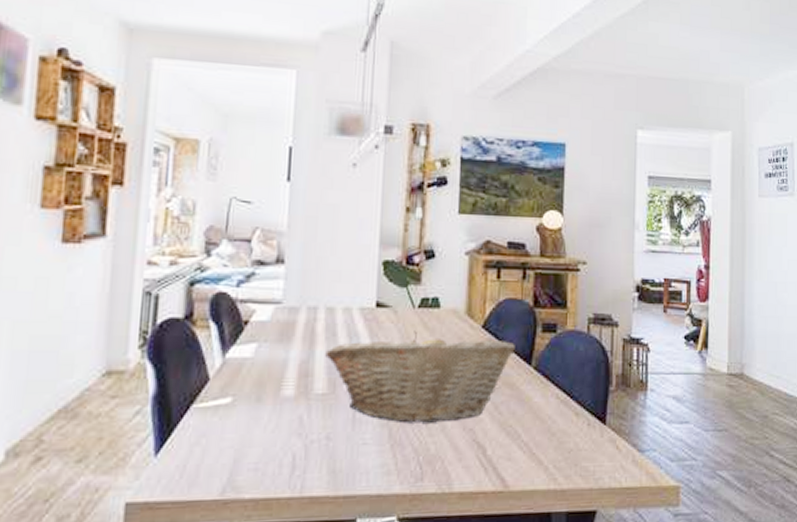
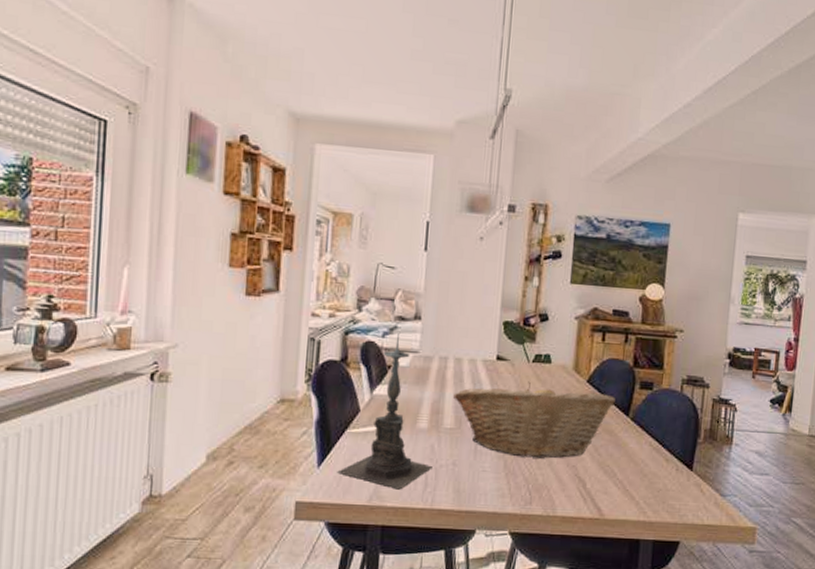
candle holder: none [180,279,301,476] -> present [337,332,433,490]

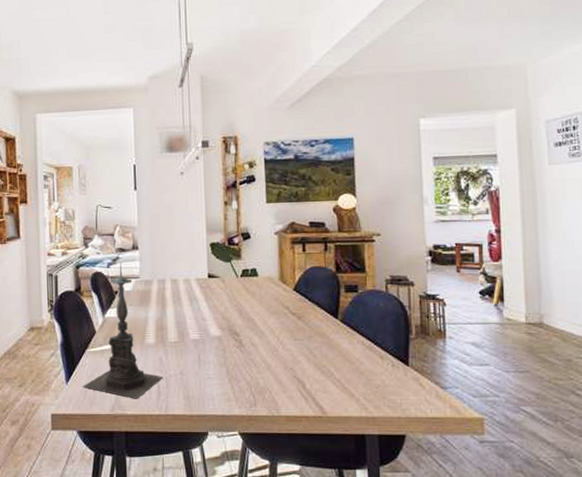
fruit basket: present [453,381,615,458] -> none [174,294,323,363]

